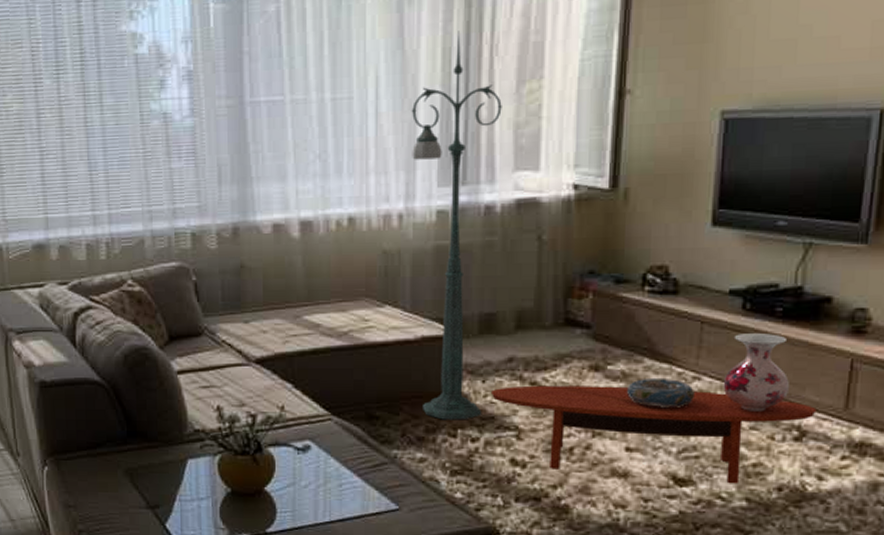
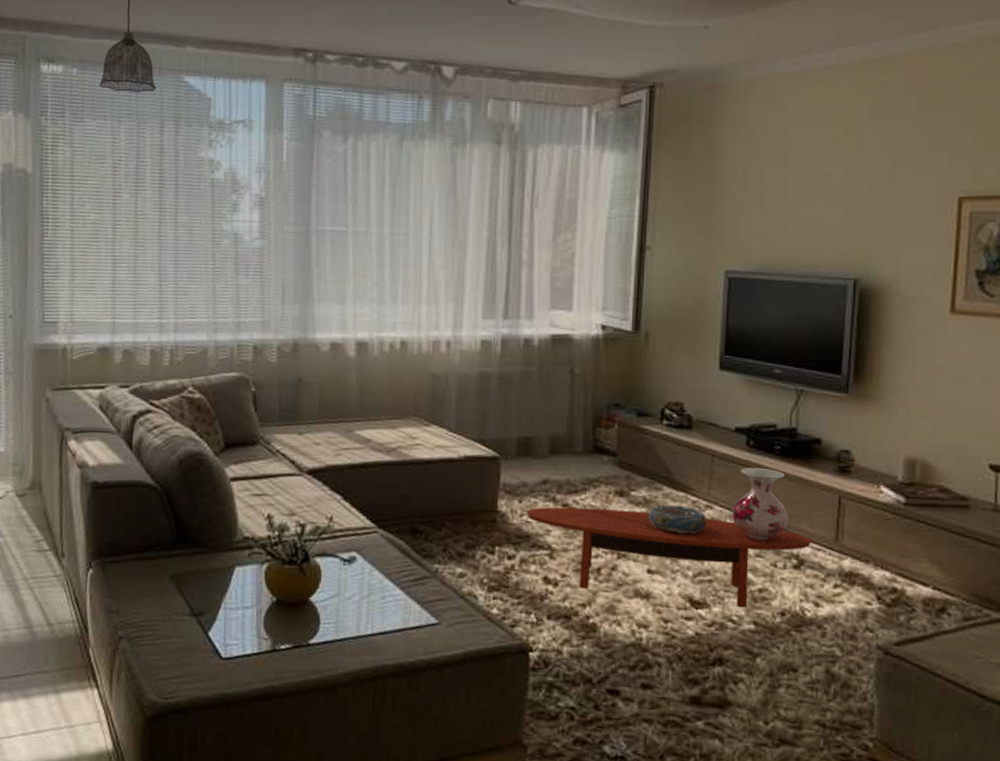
floor lamp: present [411,31,502,420] -> none [460,184,540,537]

